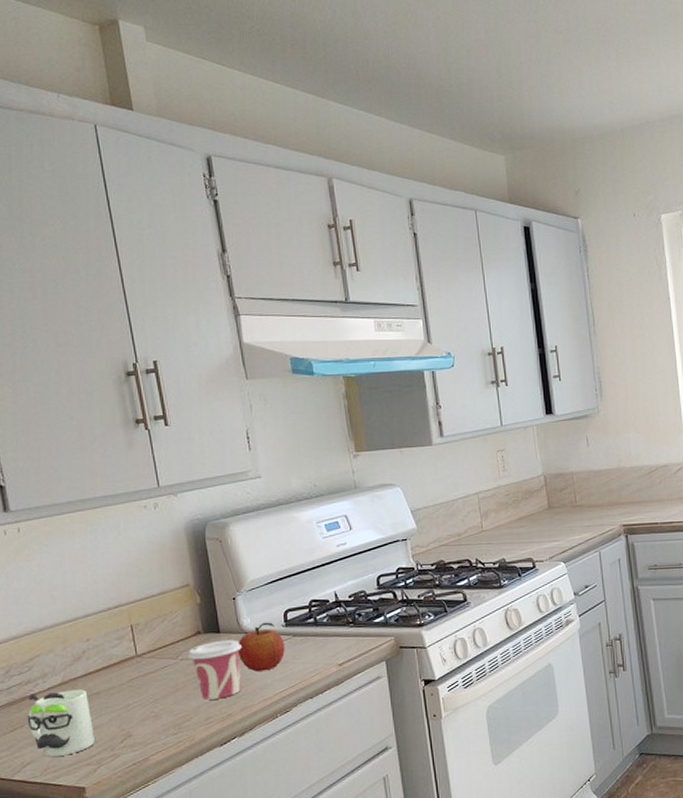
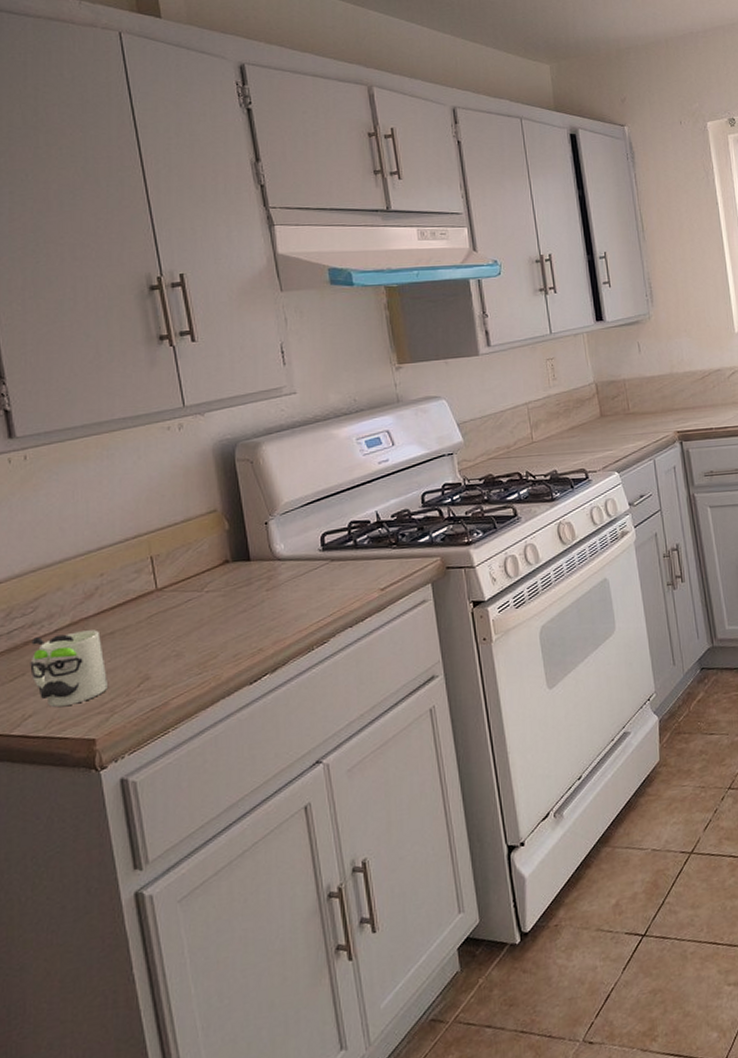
cup: present [187,639,241,700] -> none [214,567,274,634]
fruit: present [237,622,285,672] -> none [270,546,322,601]

